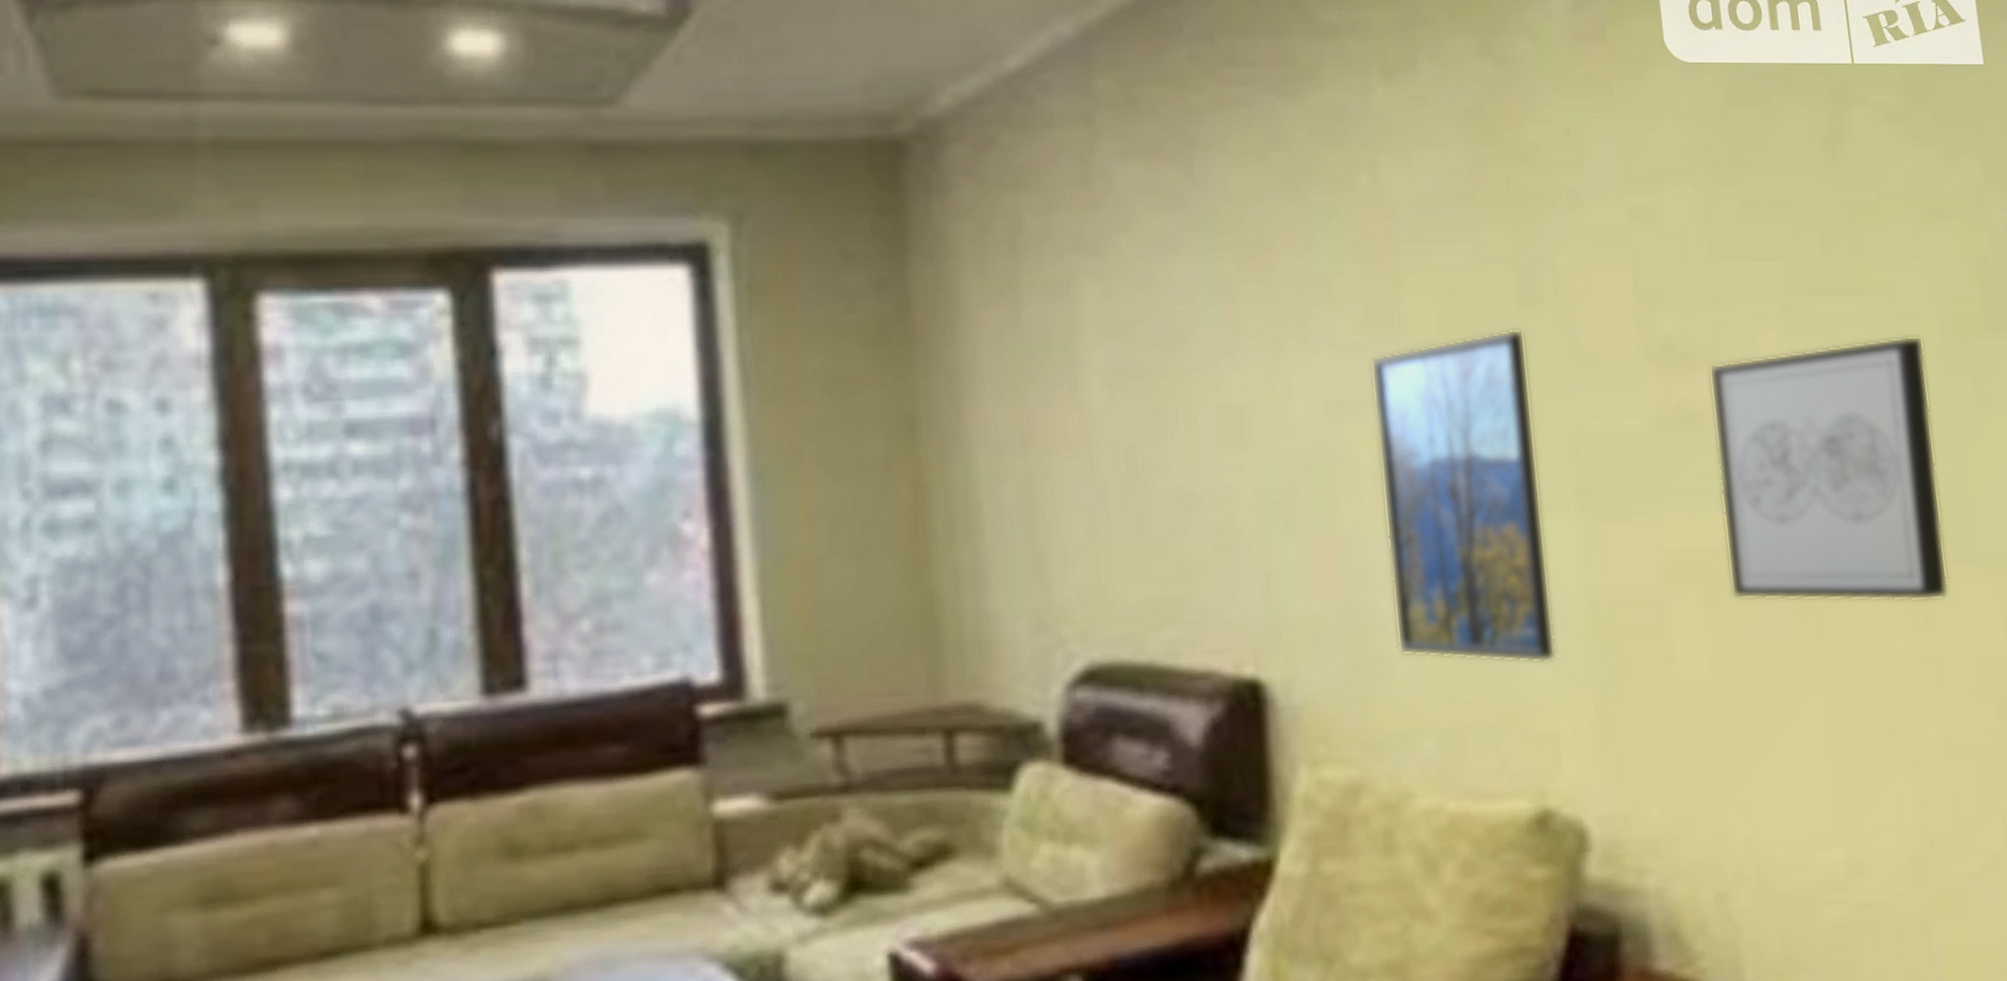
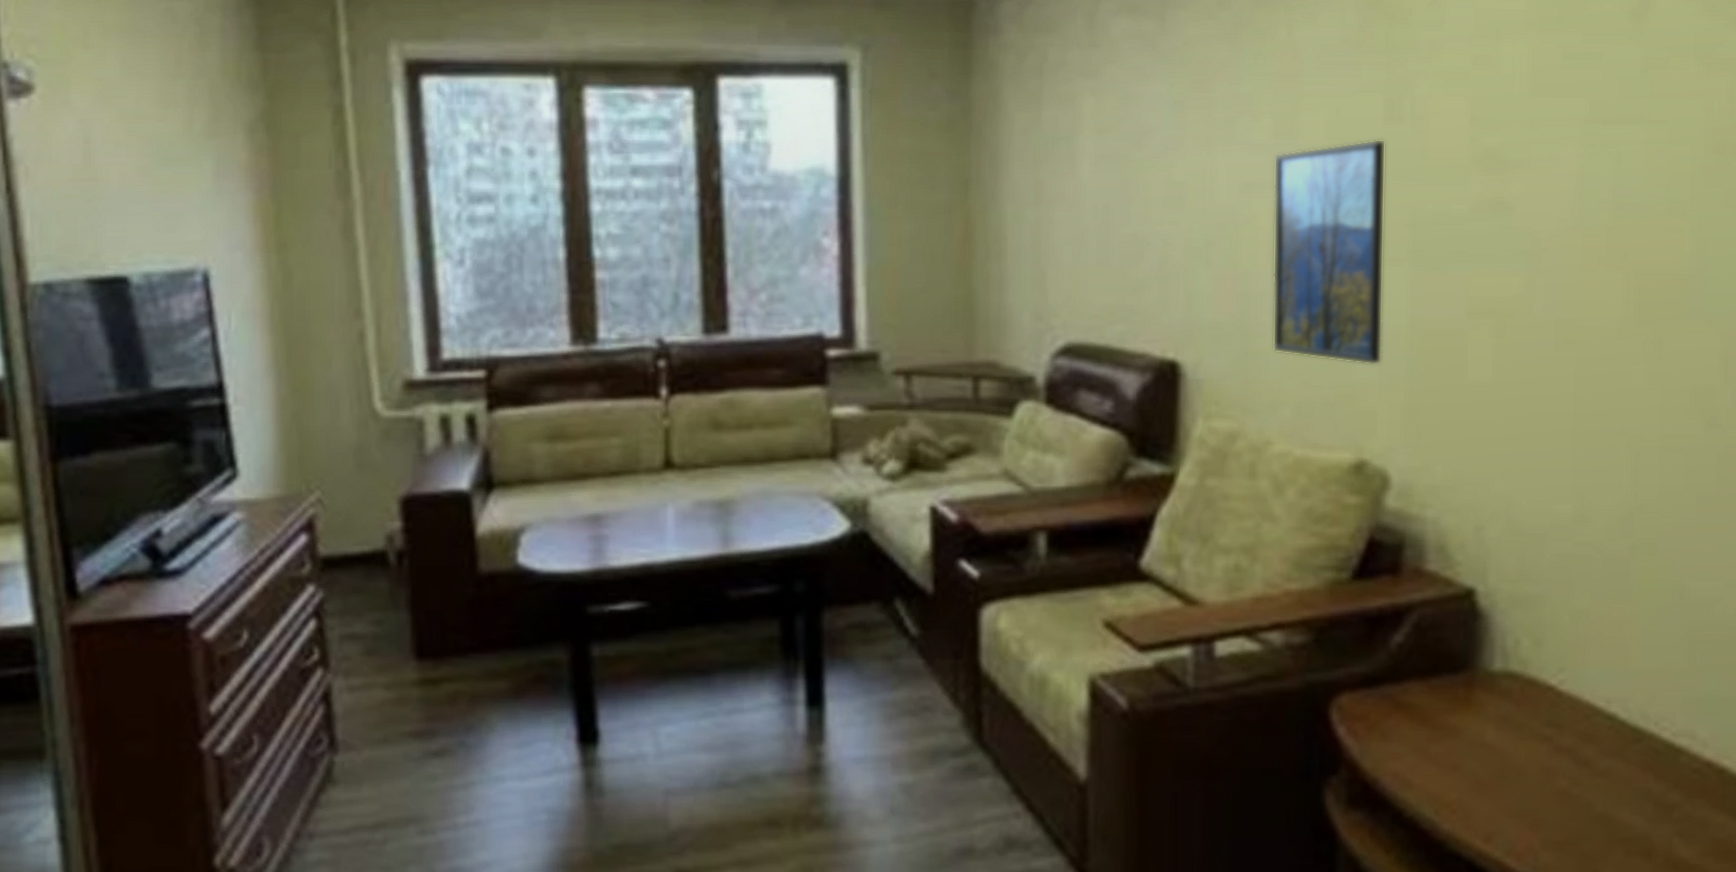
wall art: present [1709,335,1949,601] -> none [1515,155,1690,343]

